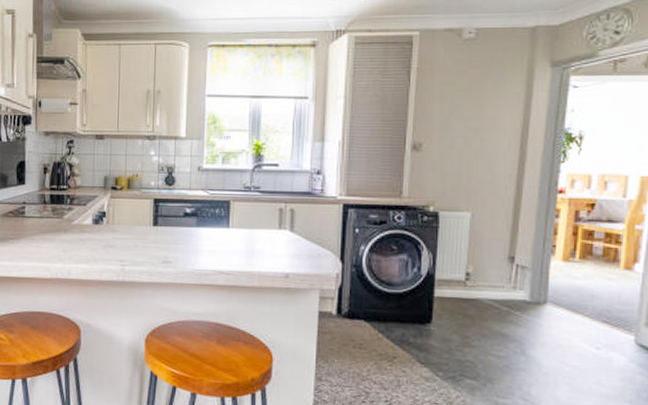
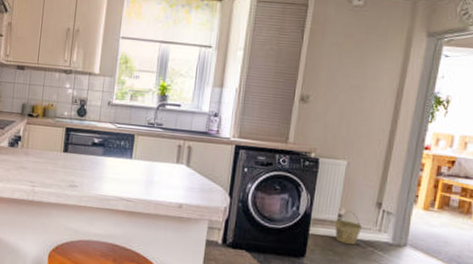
bucket: none [463,268,495,306] -> present [335,211,363,245]

